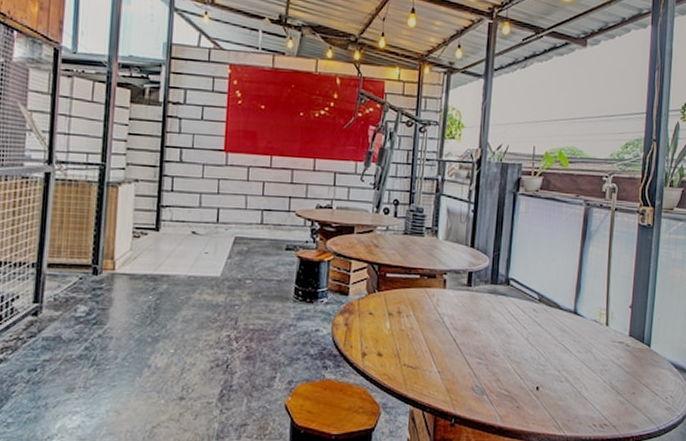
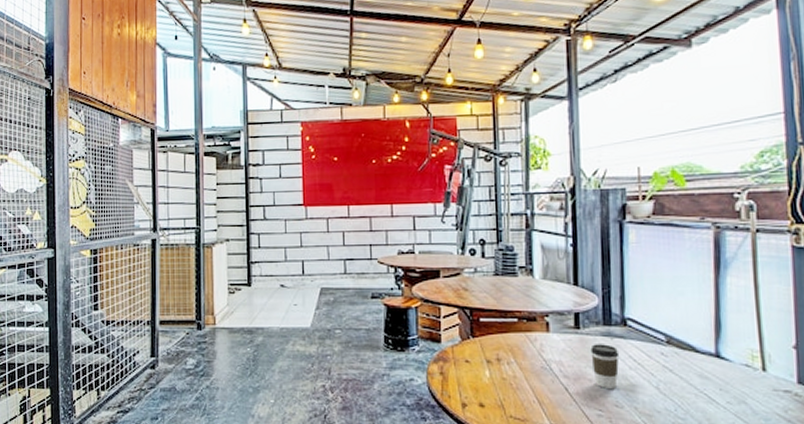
coffee cup: none [478,300,501,340] -> present [590,344,620,389]

